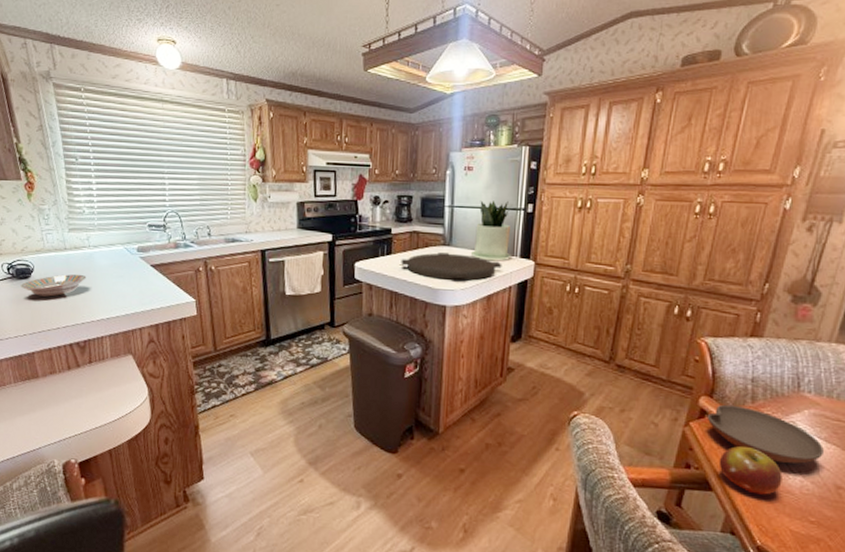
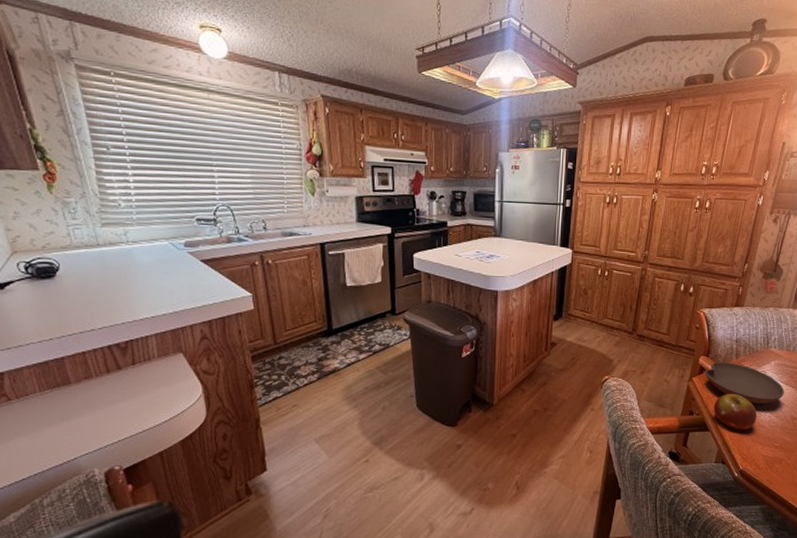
bowl: present [19,274,87,297] -> none [42,271,126,297]
tray: present [401,252,502,281] -> none [456,243,545,268]
planter: present [470,200,513,261] -> none [518,196,553,250]

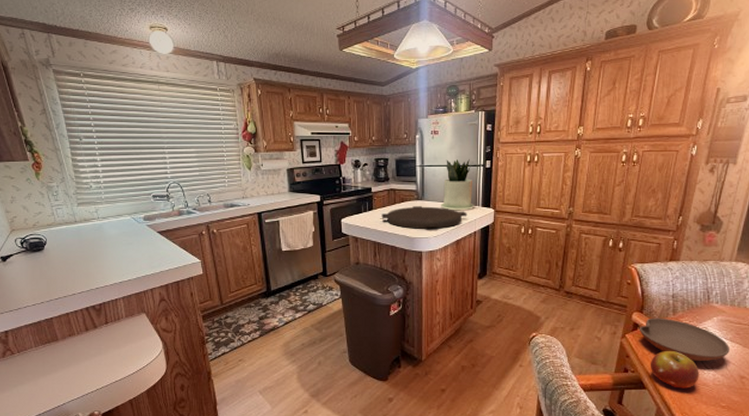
tray: none [456,243,545,268] -> present [381,206,467,229]
planter: none [518,196,553,250] -> present [440,159,475,211]

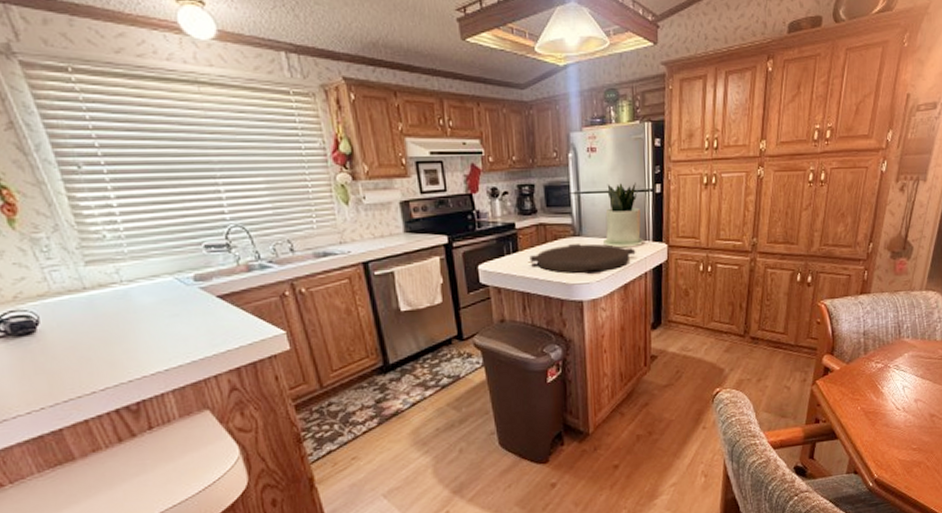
bowl: present [639,317,729,362] -> none [830,358,920,404]
fruit: present [650,350,699,389] -> none [841,393,891,435]

